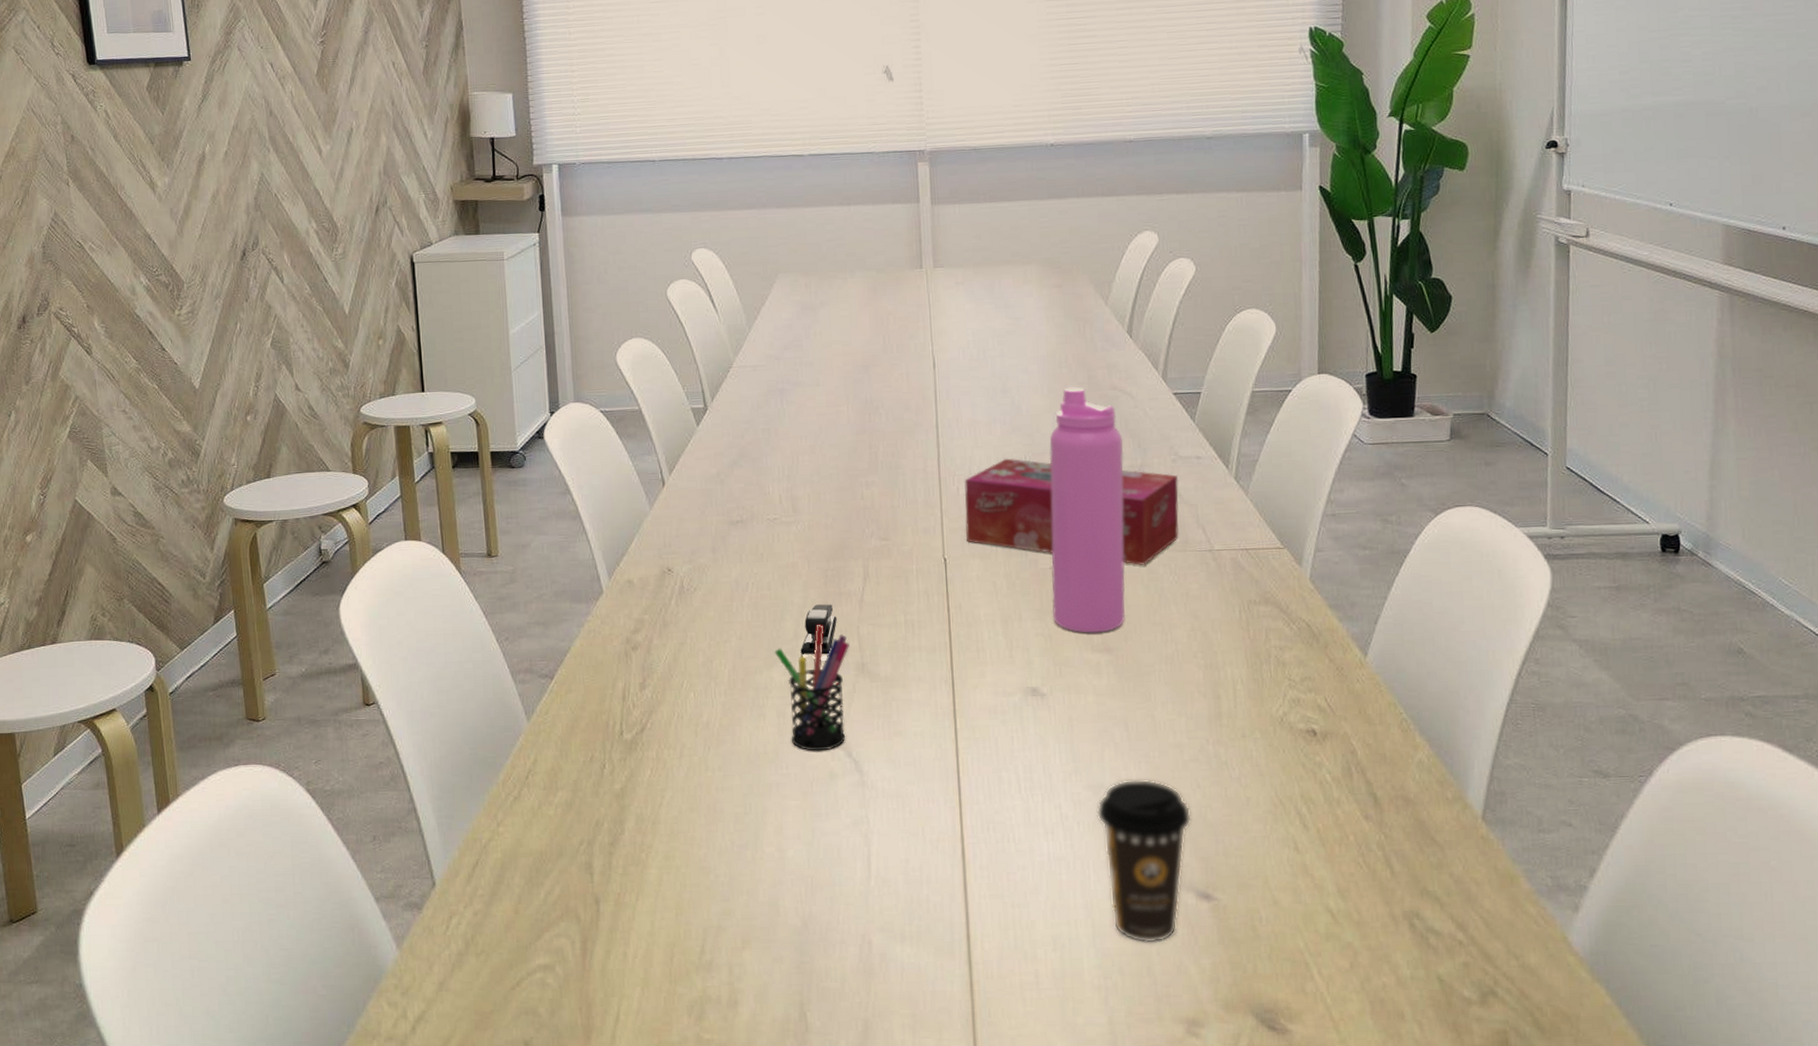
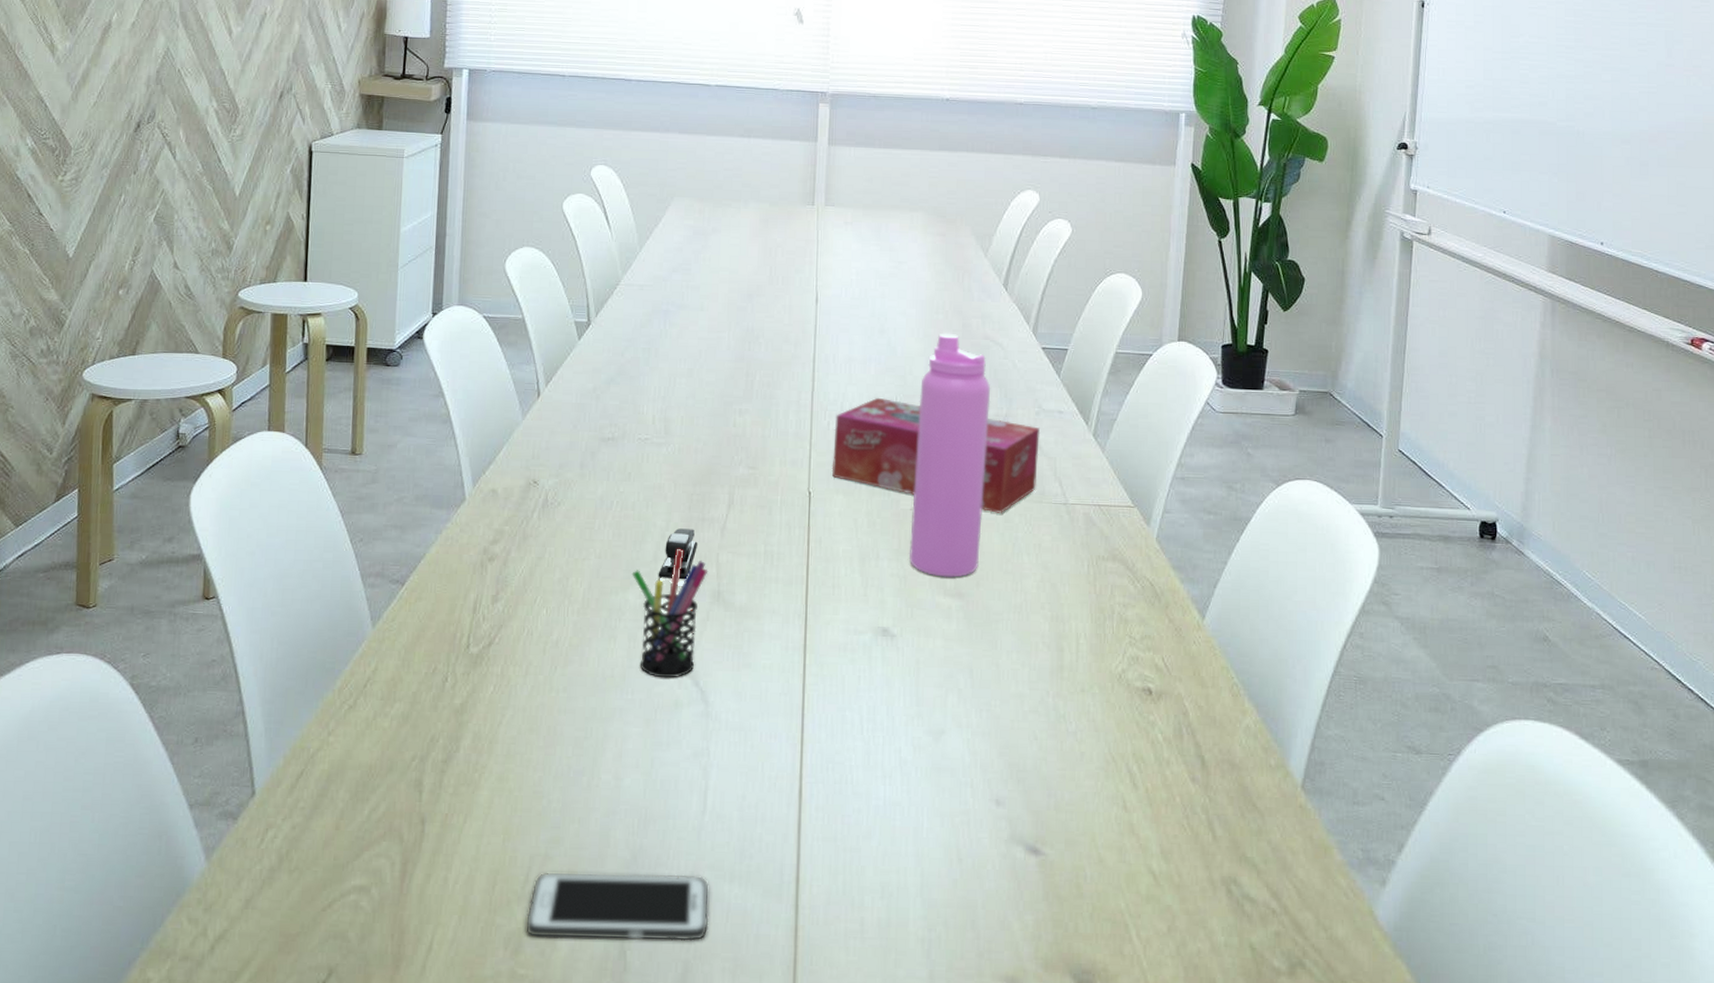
cell phone: none [705,937,885,1005] -> present [525,871,710,942]
coffee cup: present [1096,779,1192,944] -> none [935,727,1027,897]

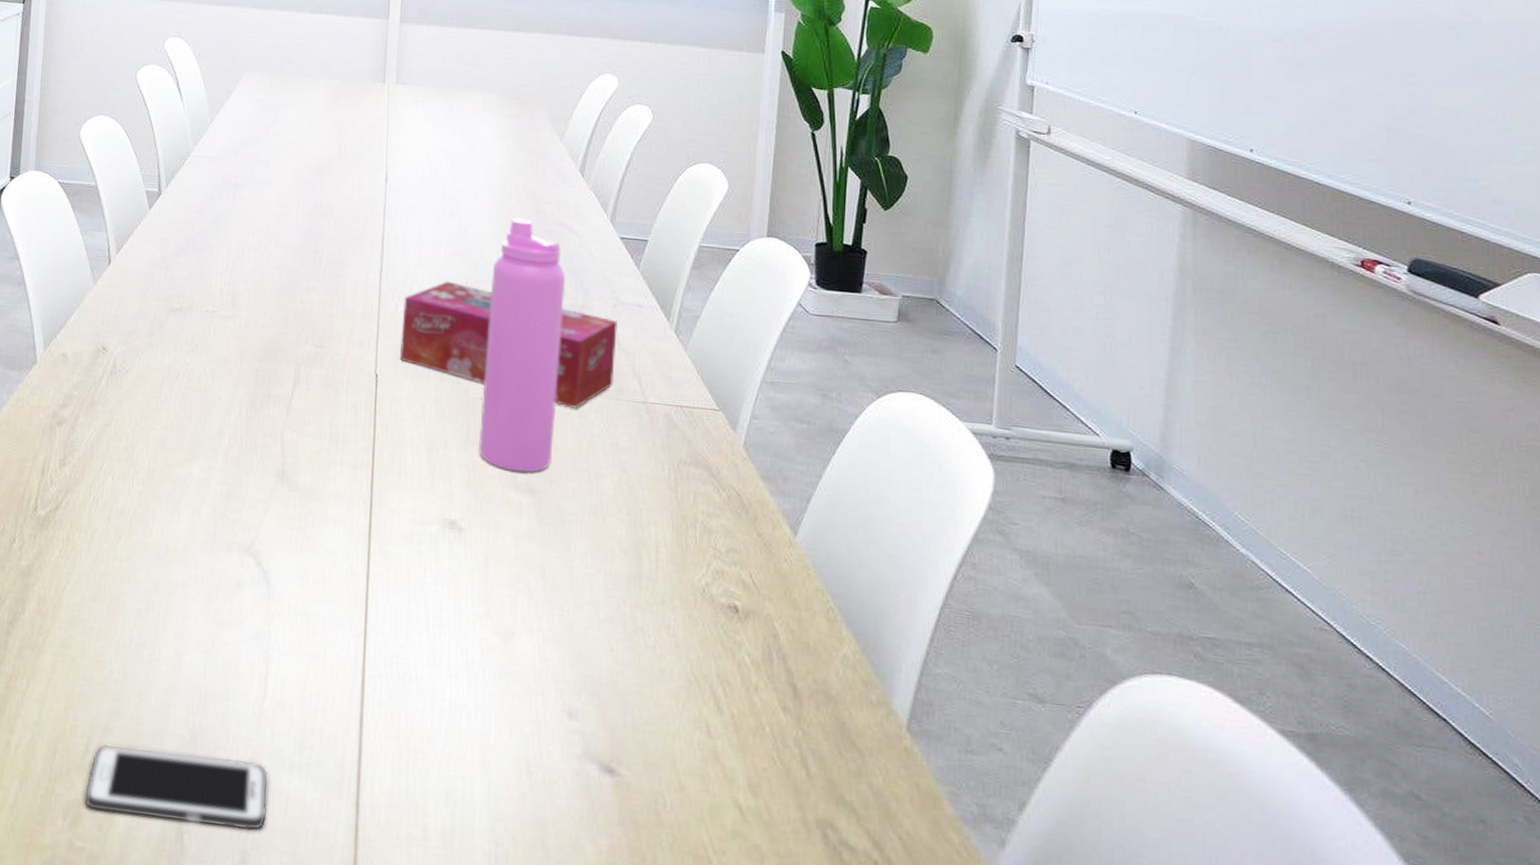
pen holder: present [632,549,708,678] -> none [196,425,273,556]
stapler: present [658,528,698,580] -> none [222,403,263,457]

